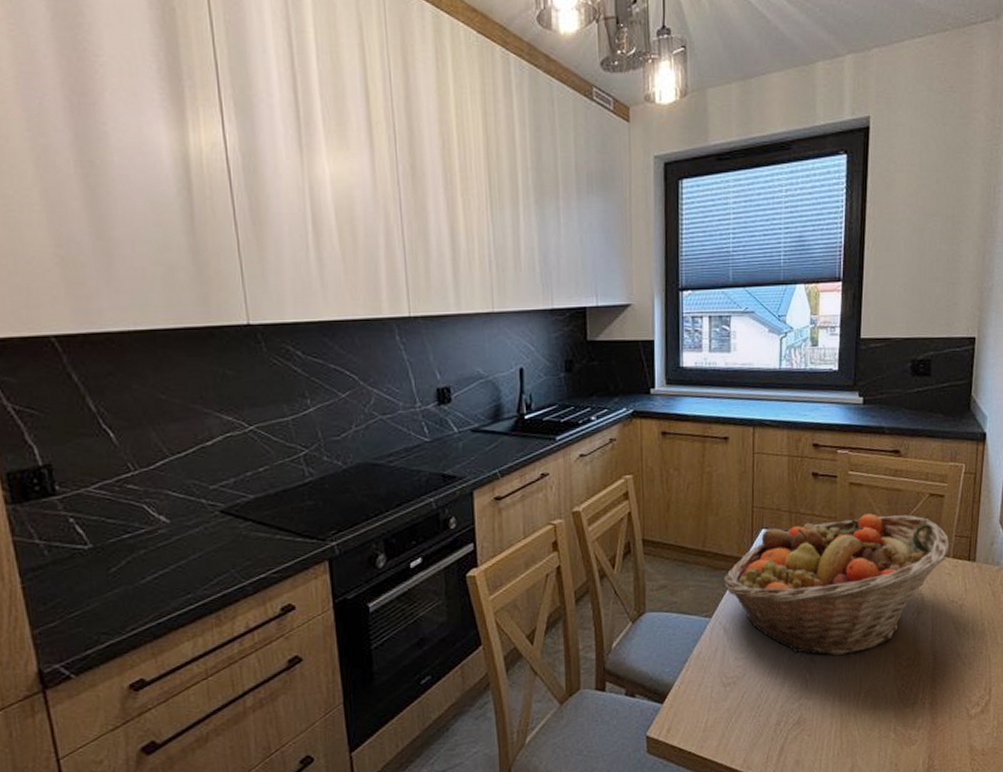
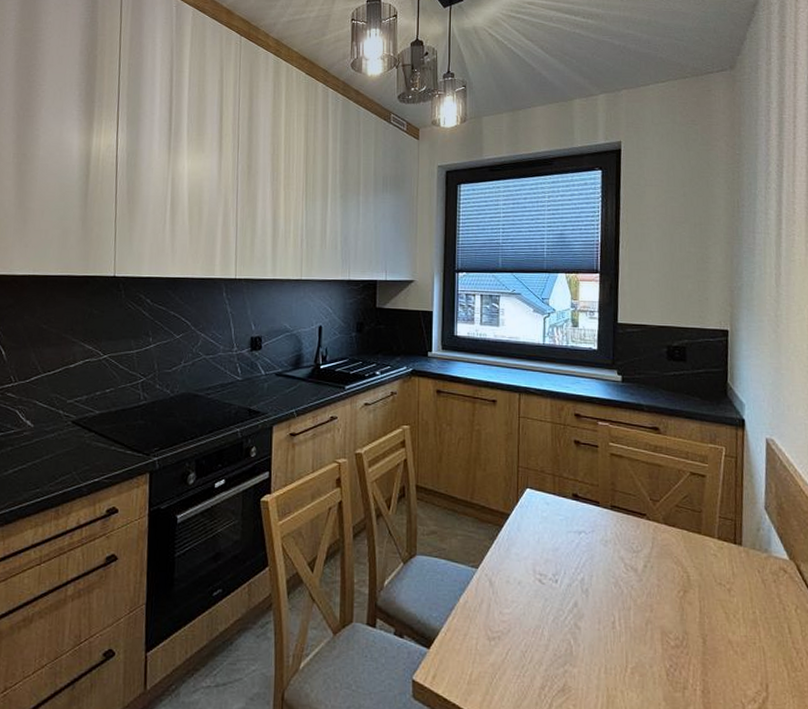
fruit basket: present [723,513,950,656] -> none [490,485,714,625]

